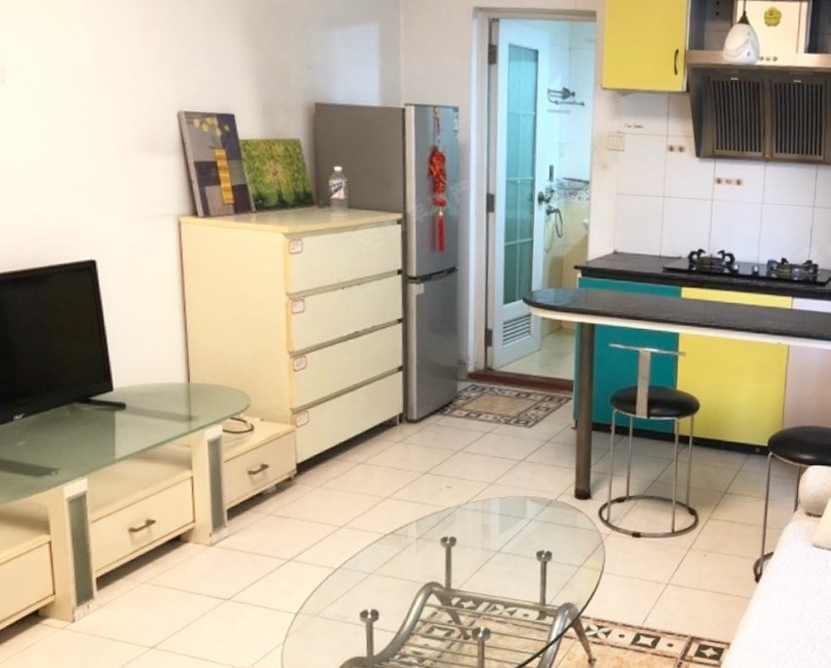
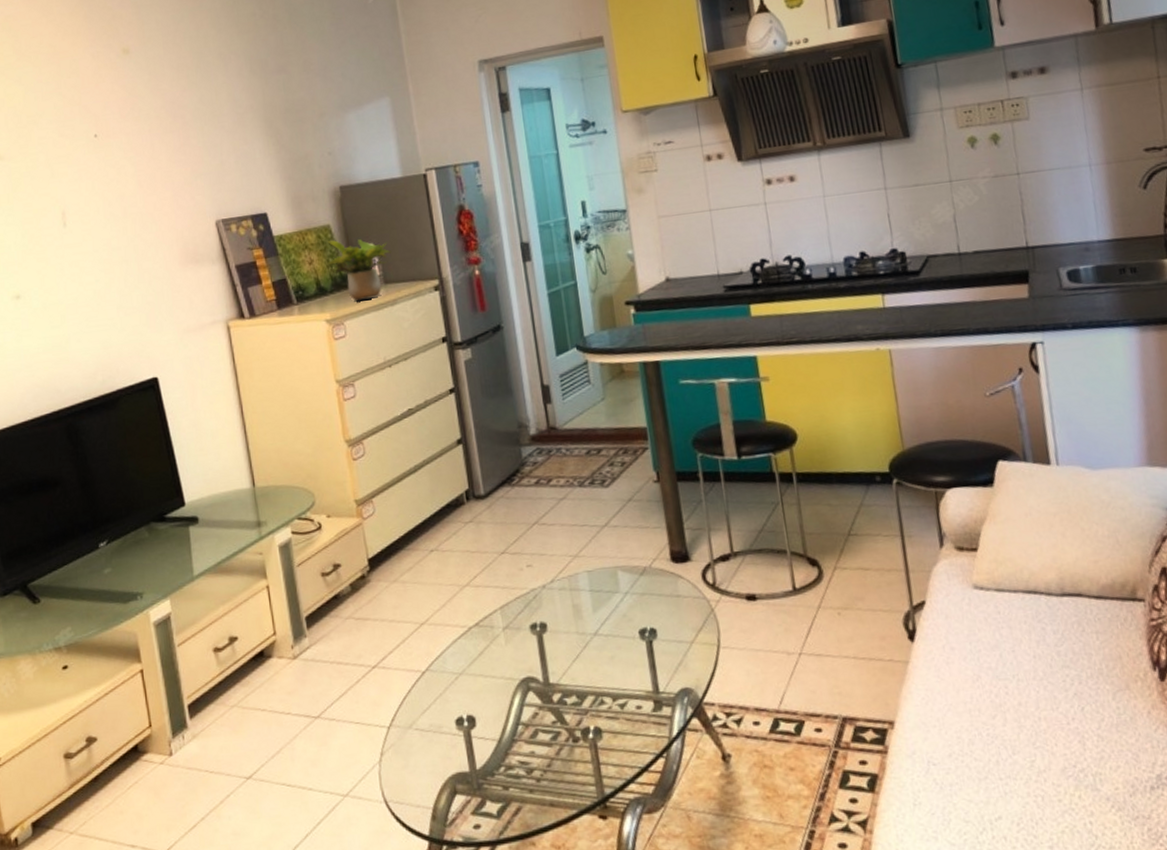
potted plant: none [292,155,359,220] -> present [326,238,391,301]

